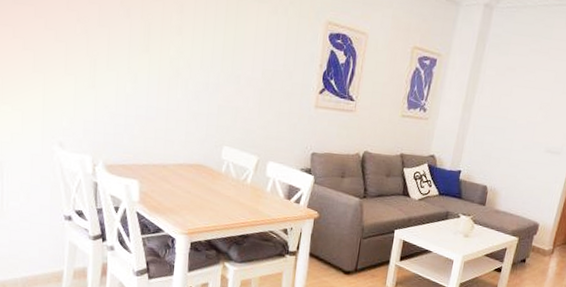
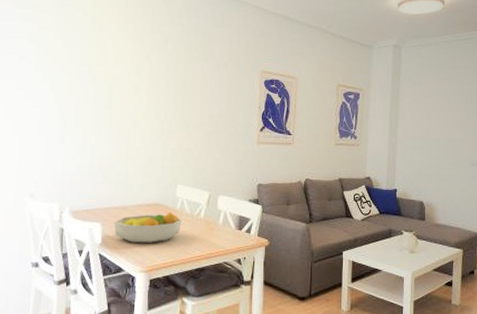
fruit bowl: none [153,174,227,206] -> present [114,212,182,243]

